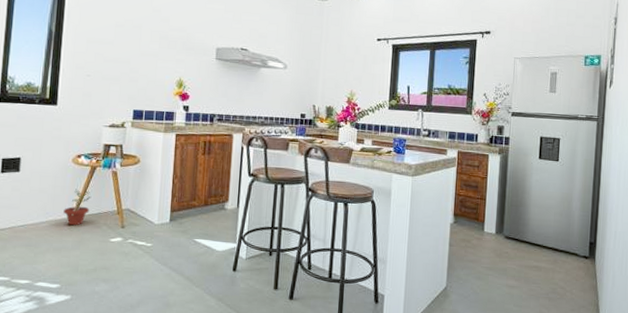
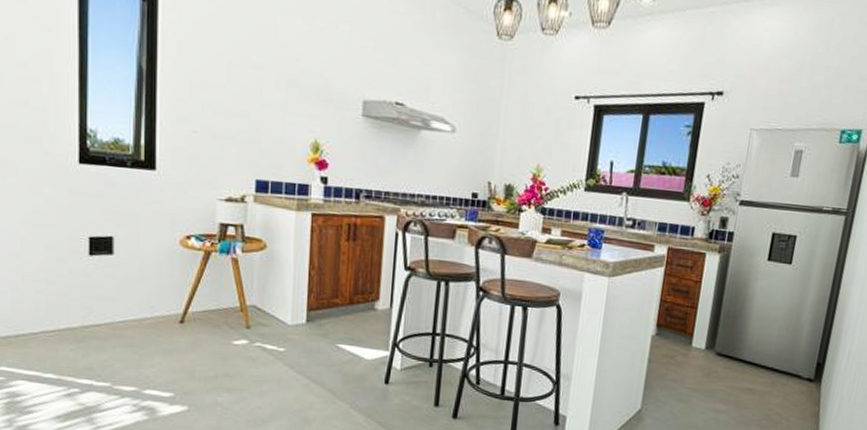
potted plant: present [63,189,92,226] -> none [172,278,207,324]

